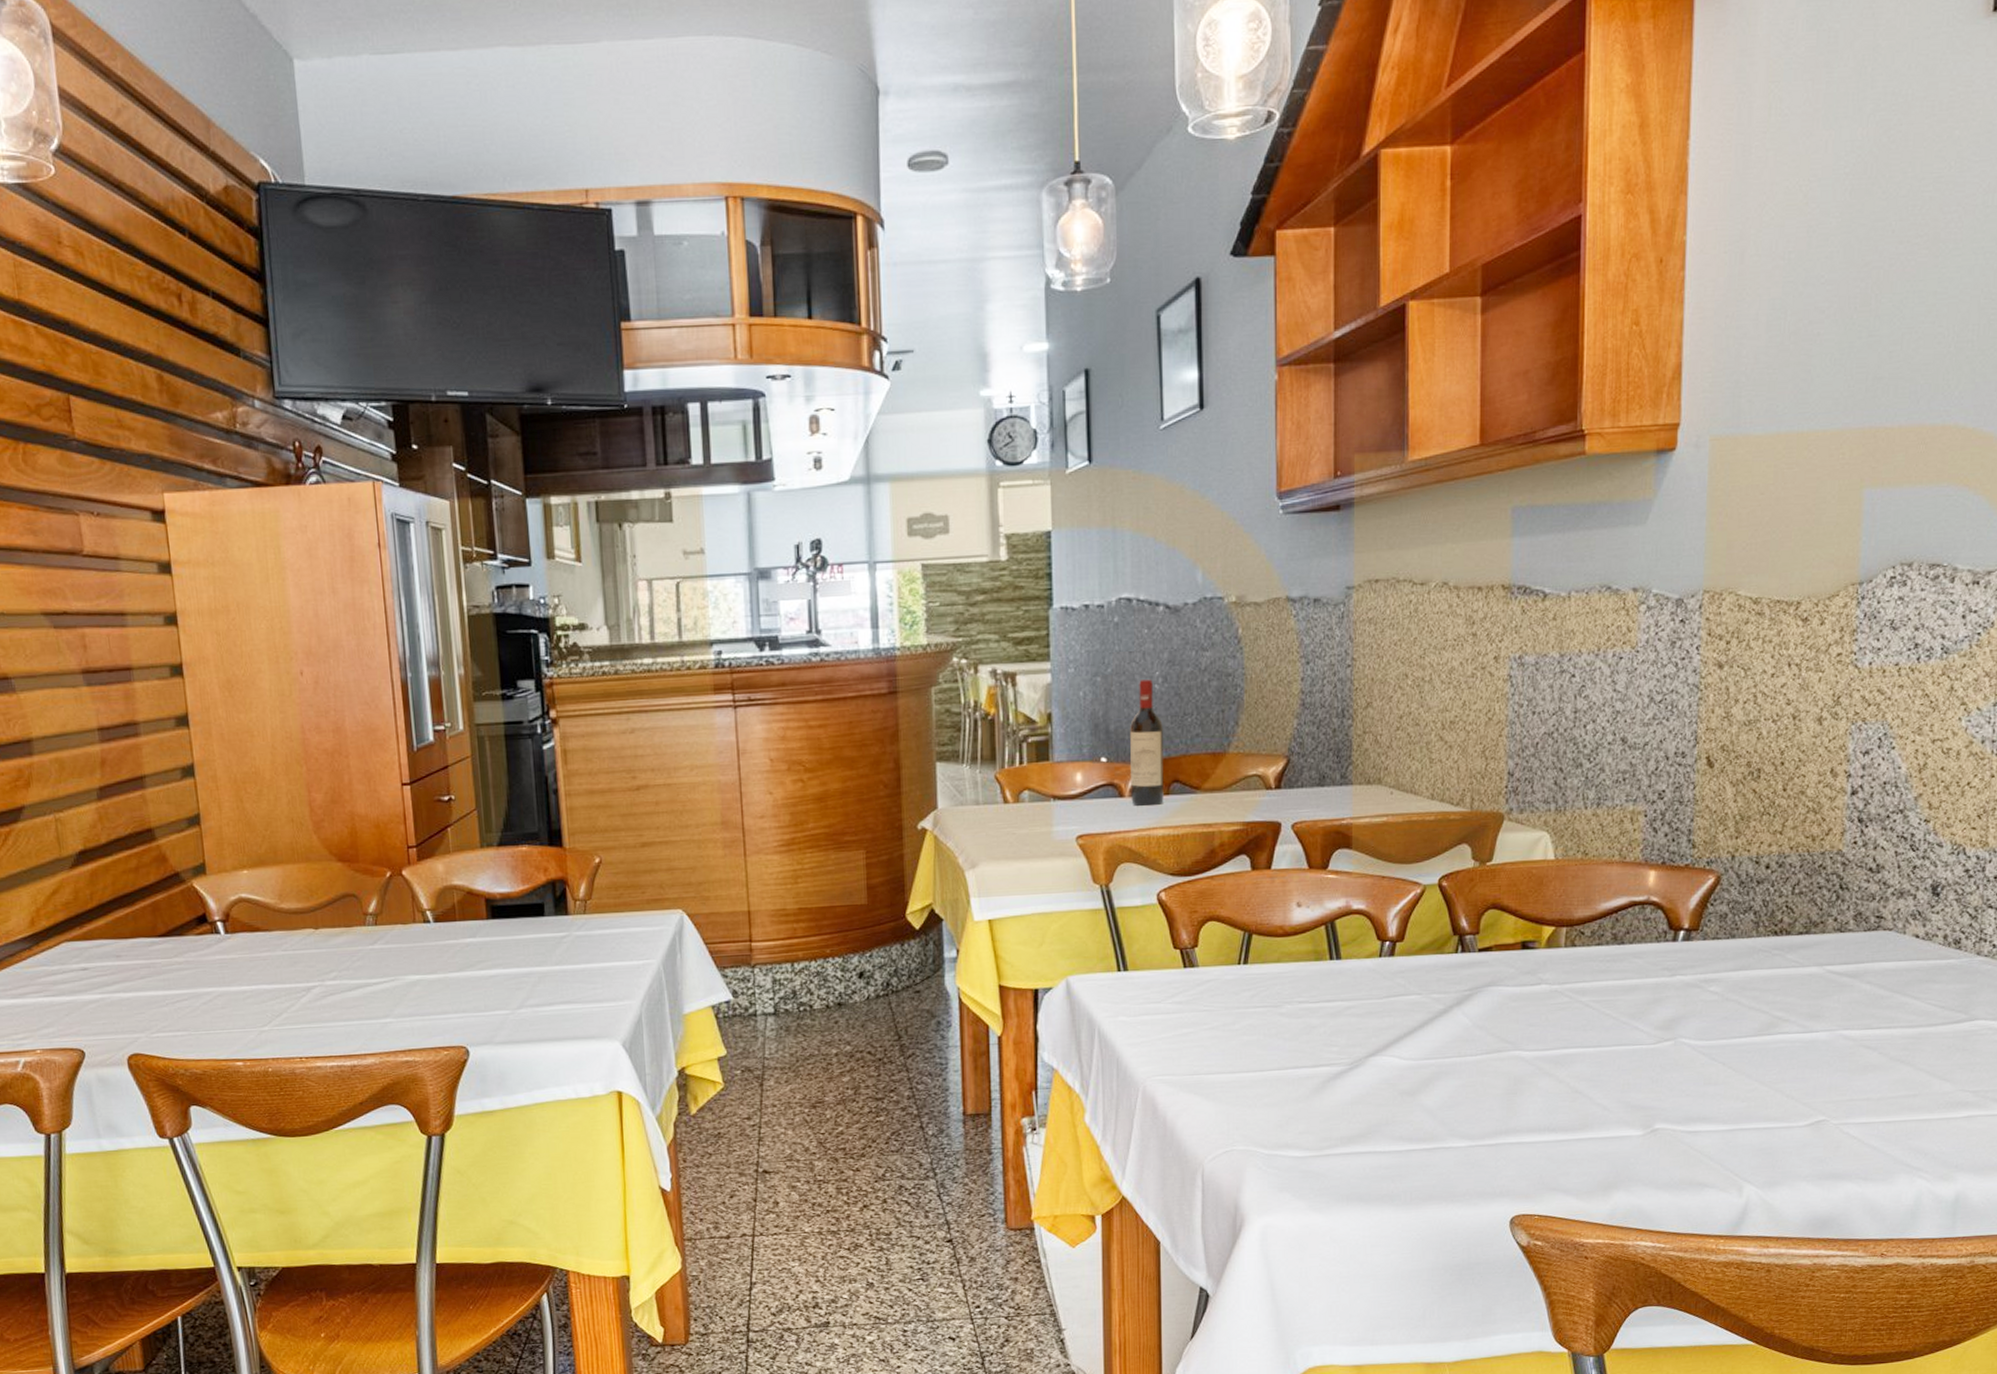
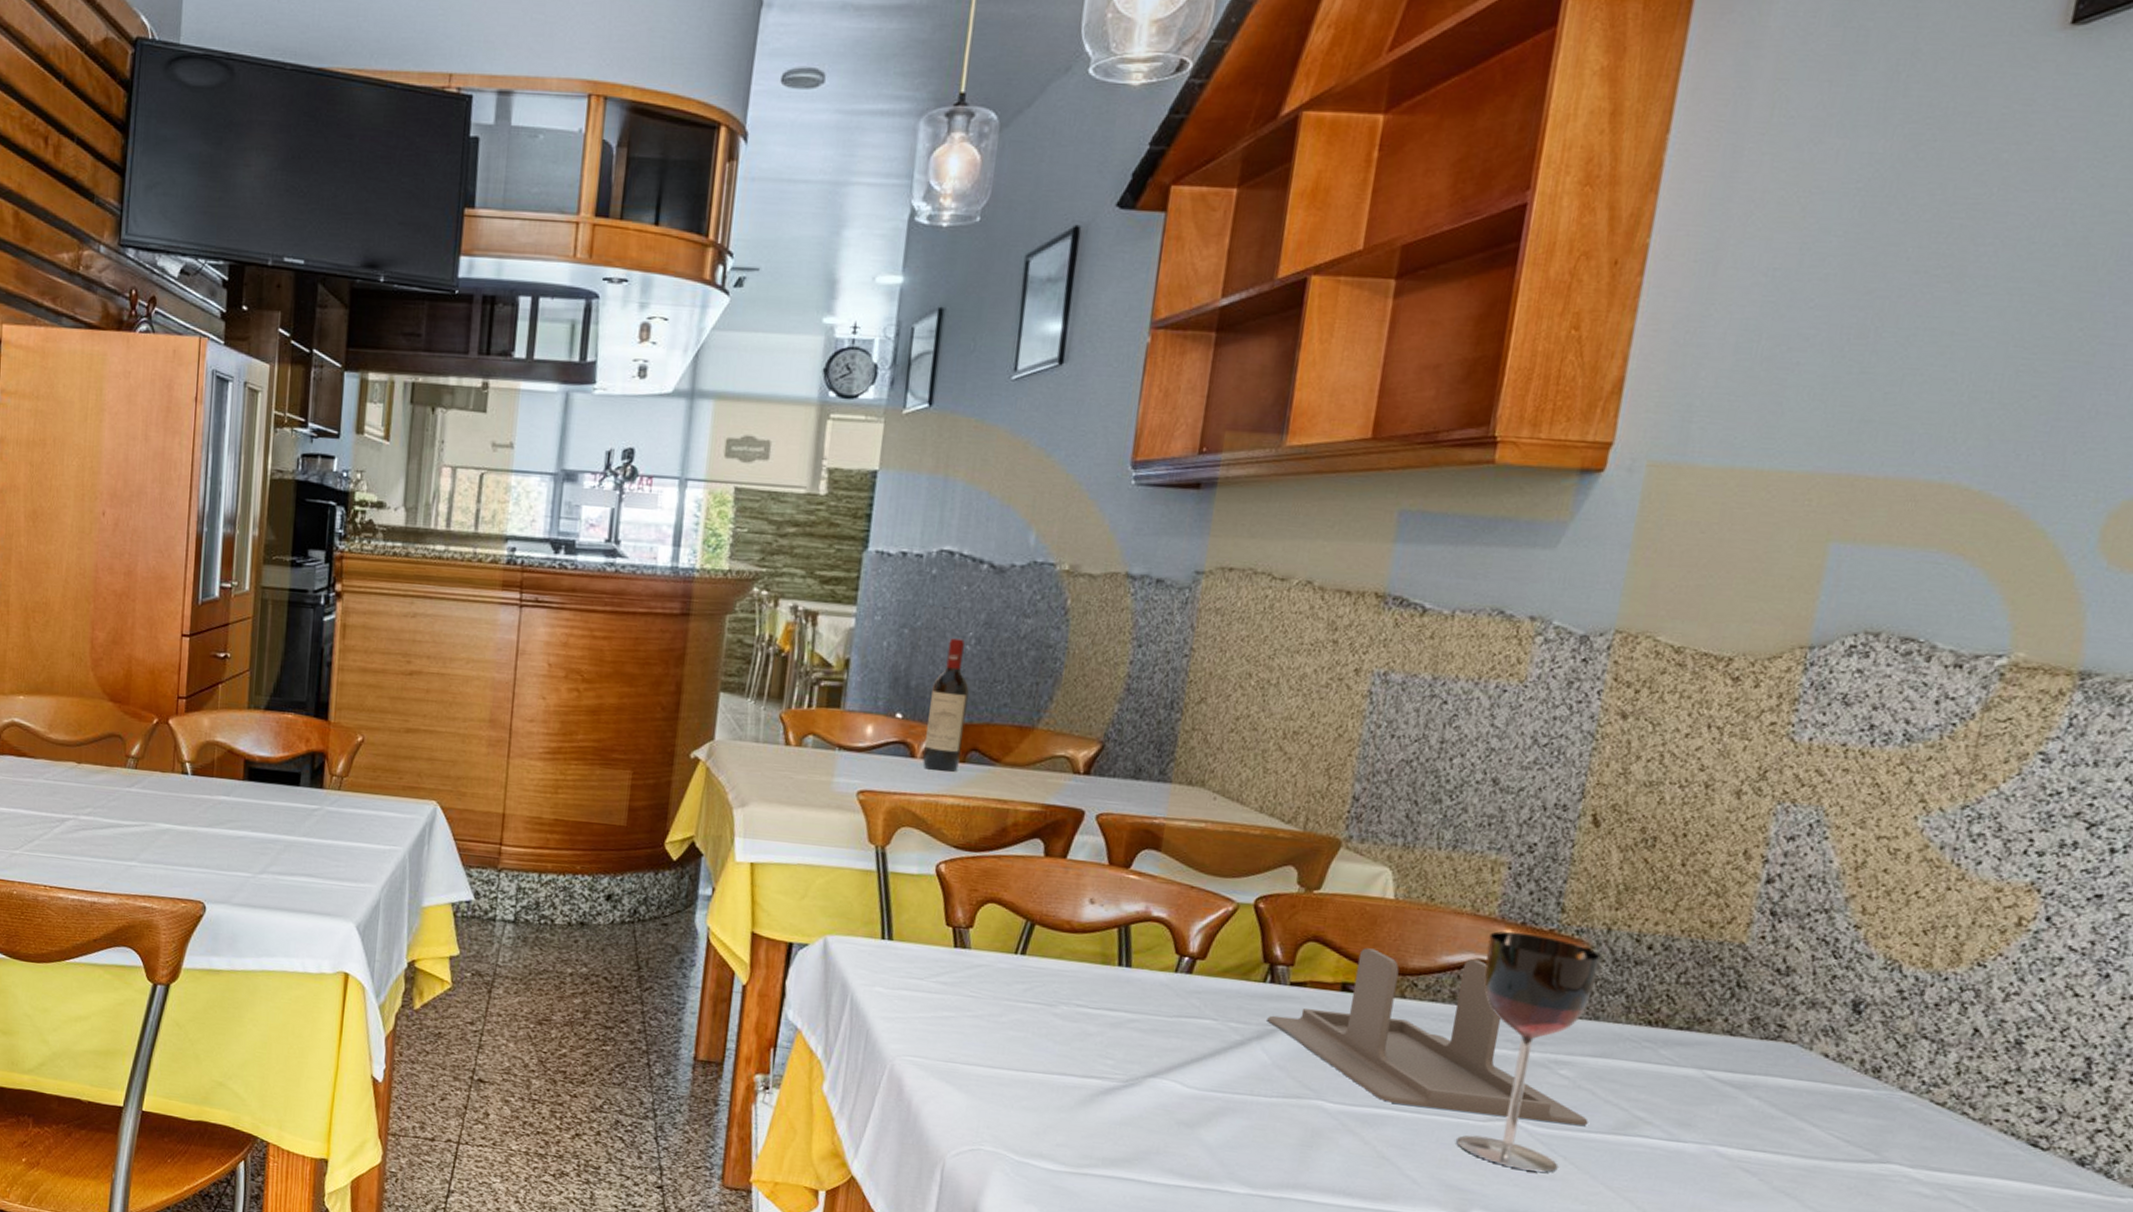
napkin holder: none [1463,902,1738,1042] -> present [1267,948,1589,1126]
wineglass: none [1634,871,1729,1081] -> present [1456,931,1601,1172]

